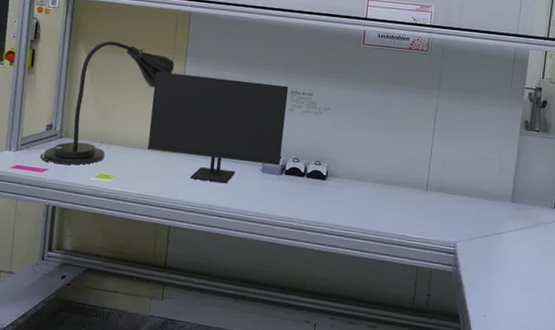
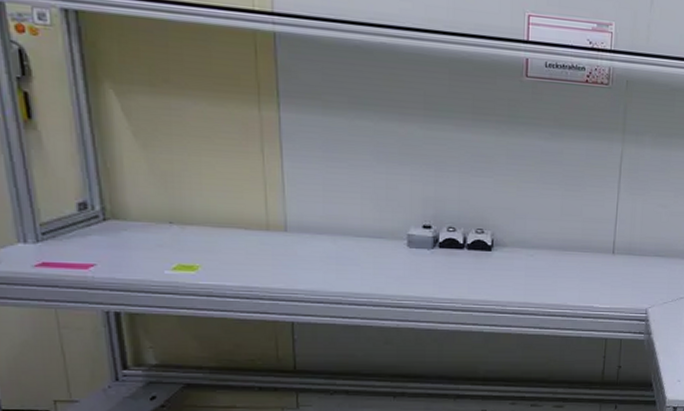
desk lamp: present [40,40,174,165] -> none [78,76,262,256]
computer monitor: present [147,71,330,183] -> none [235,120,490,264]

